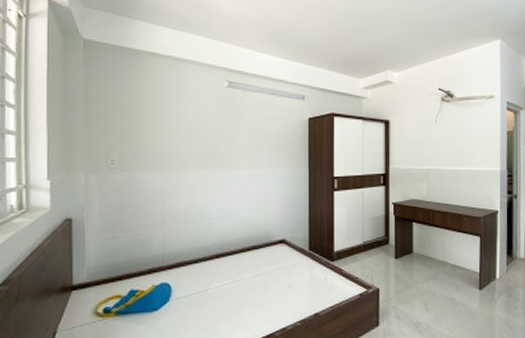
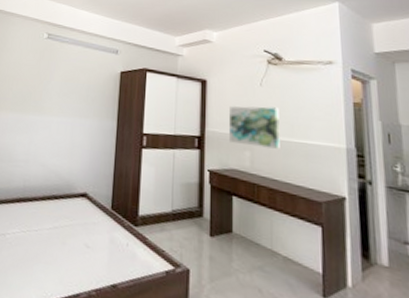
wall art: none [410,141,451,178] -> present [229,105,280,149]

